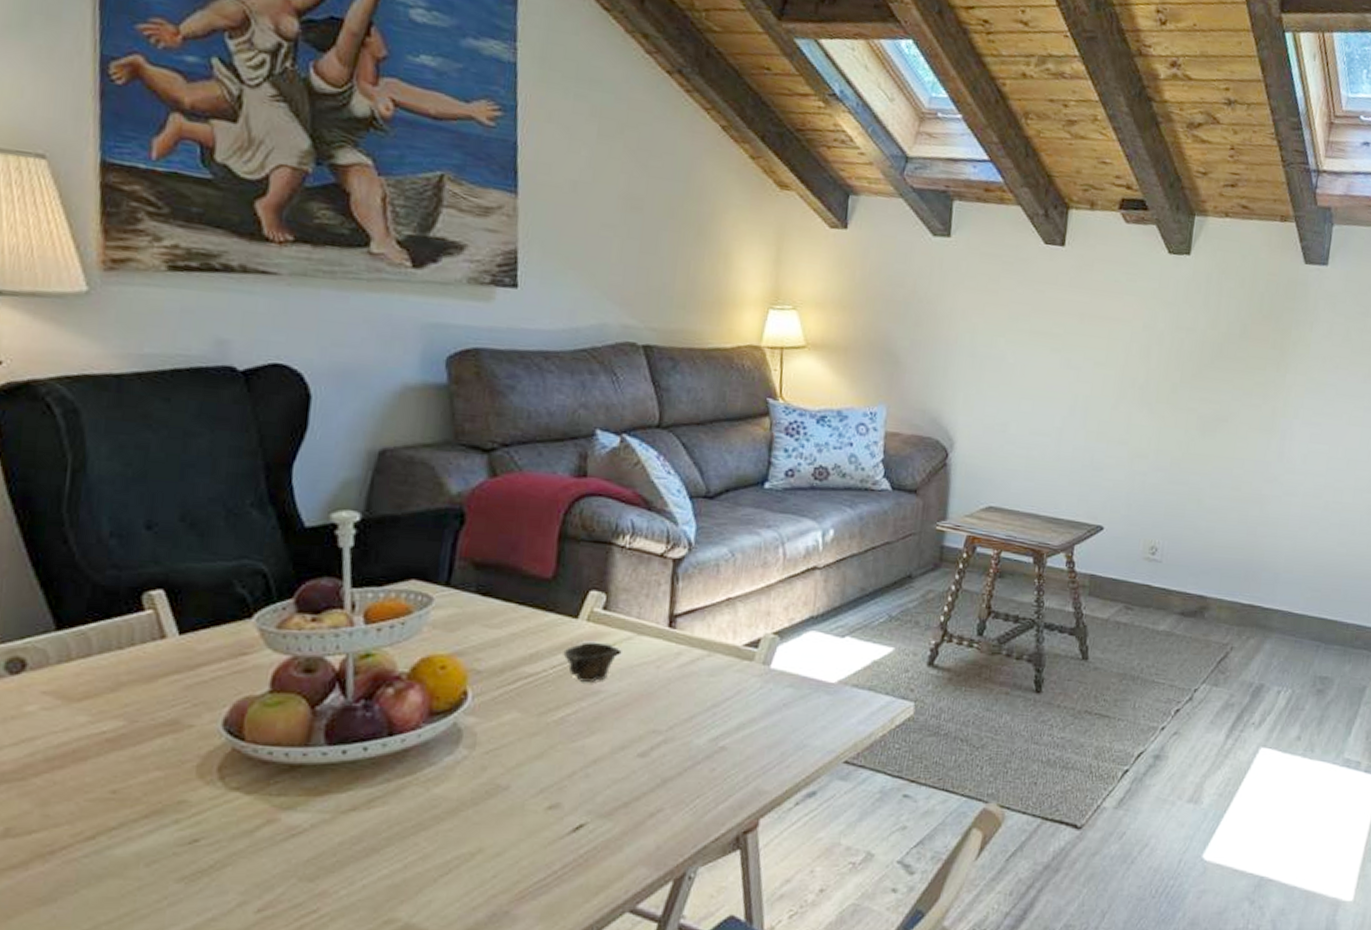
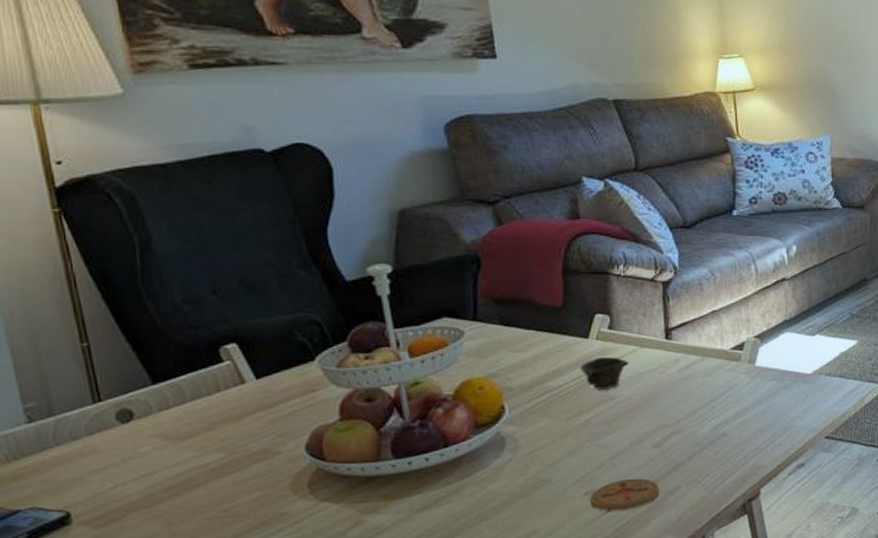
coaster: none [553,793,639,833] -> present [590,478,660,511]

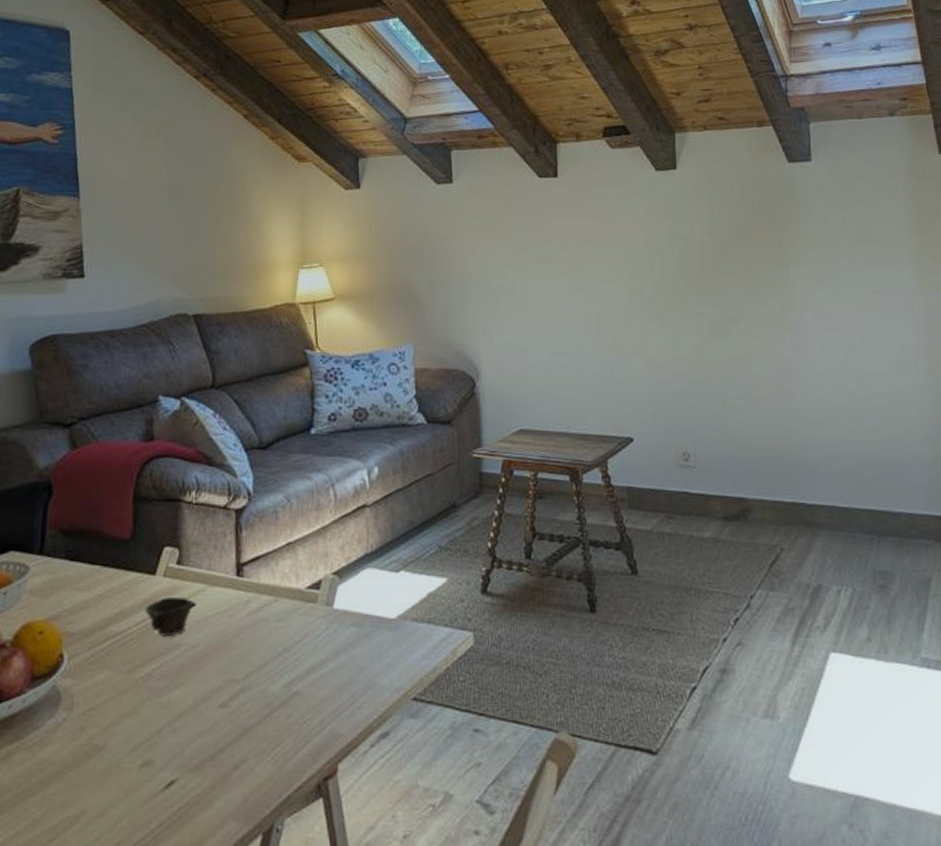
coaster: present [590,478,660,511] -> none [147,746,225,789]

